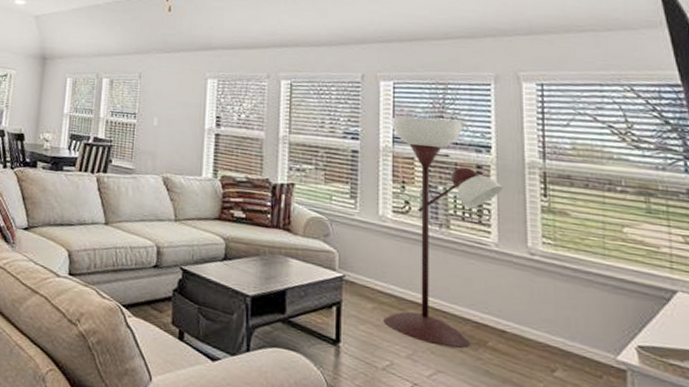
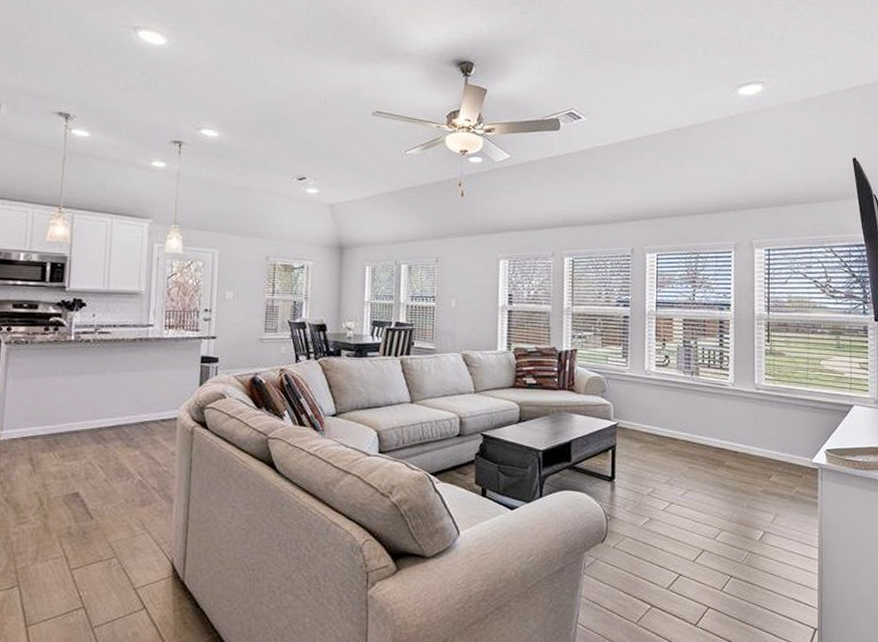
floor lamp: present [383,116,504,348] -> none [648,284,739,469]

